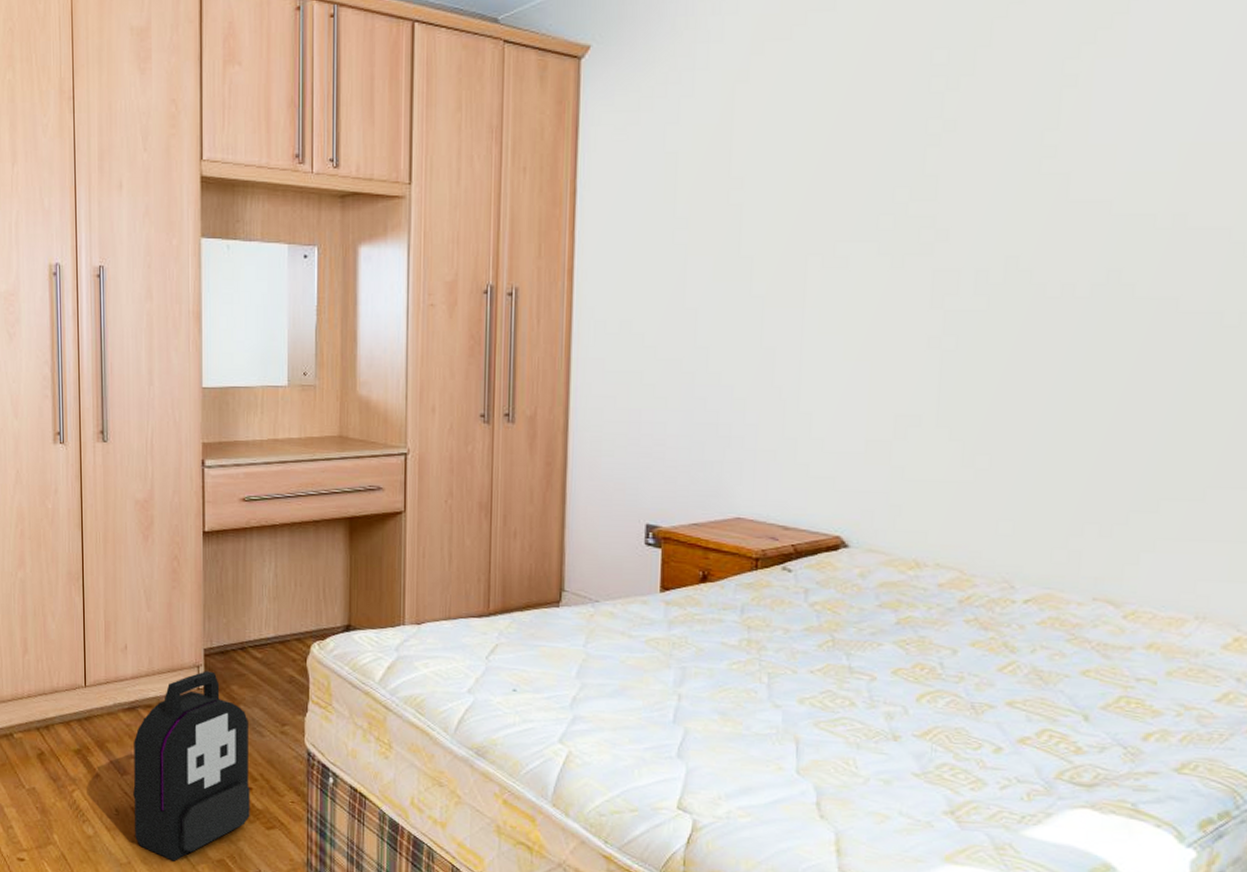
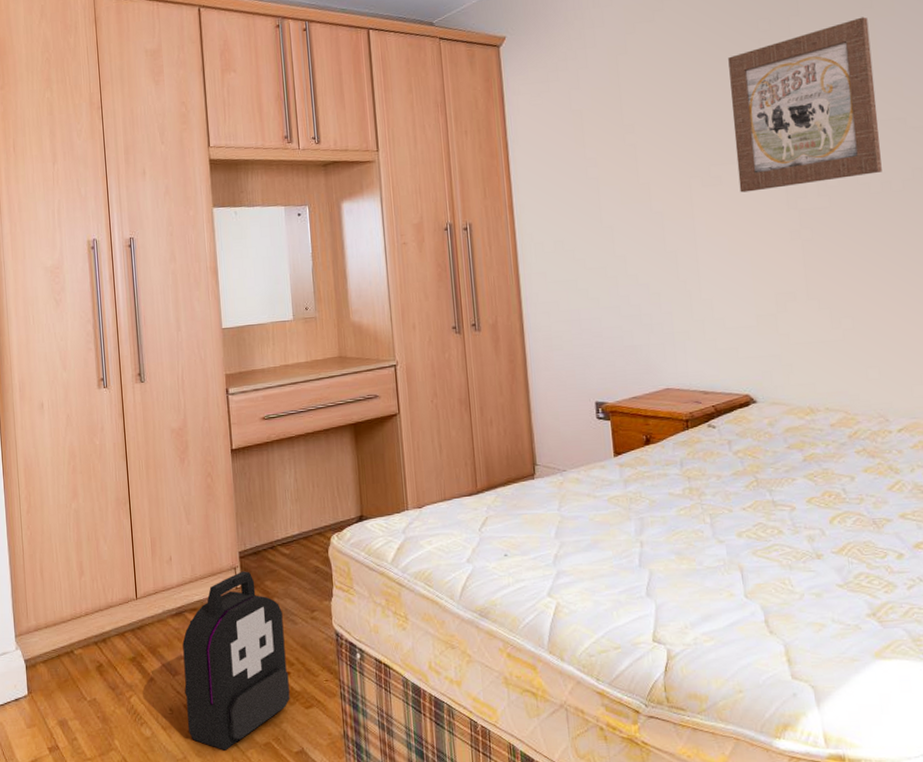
wall art: none [870,56,1086,281] -> present [728,17,882,193]

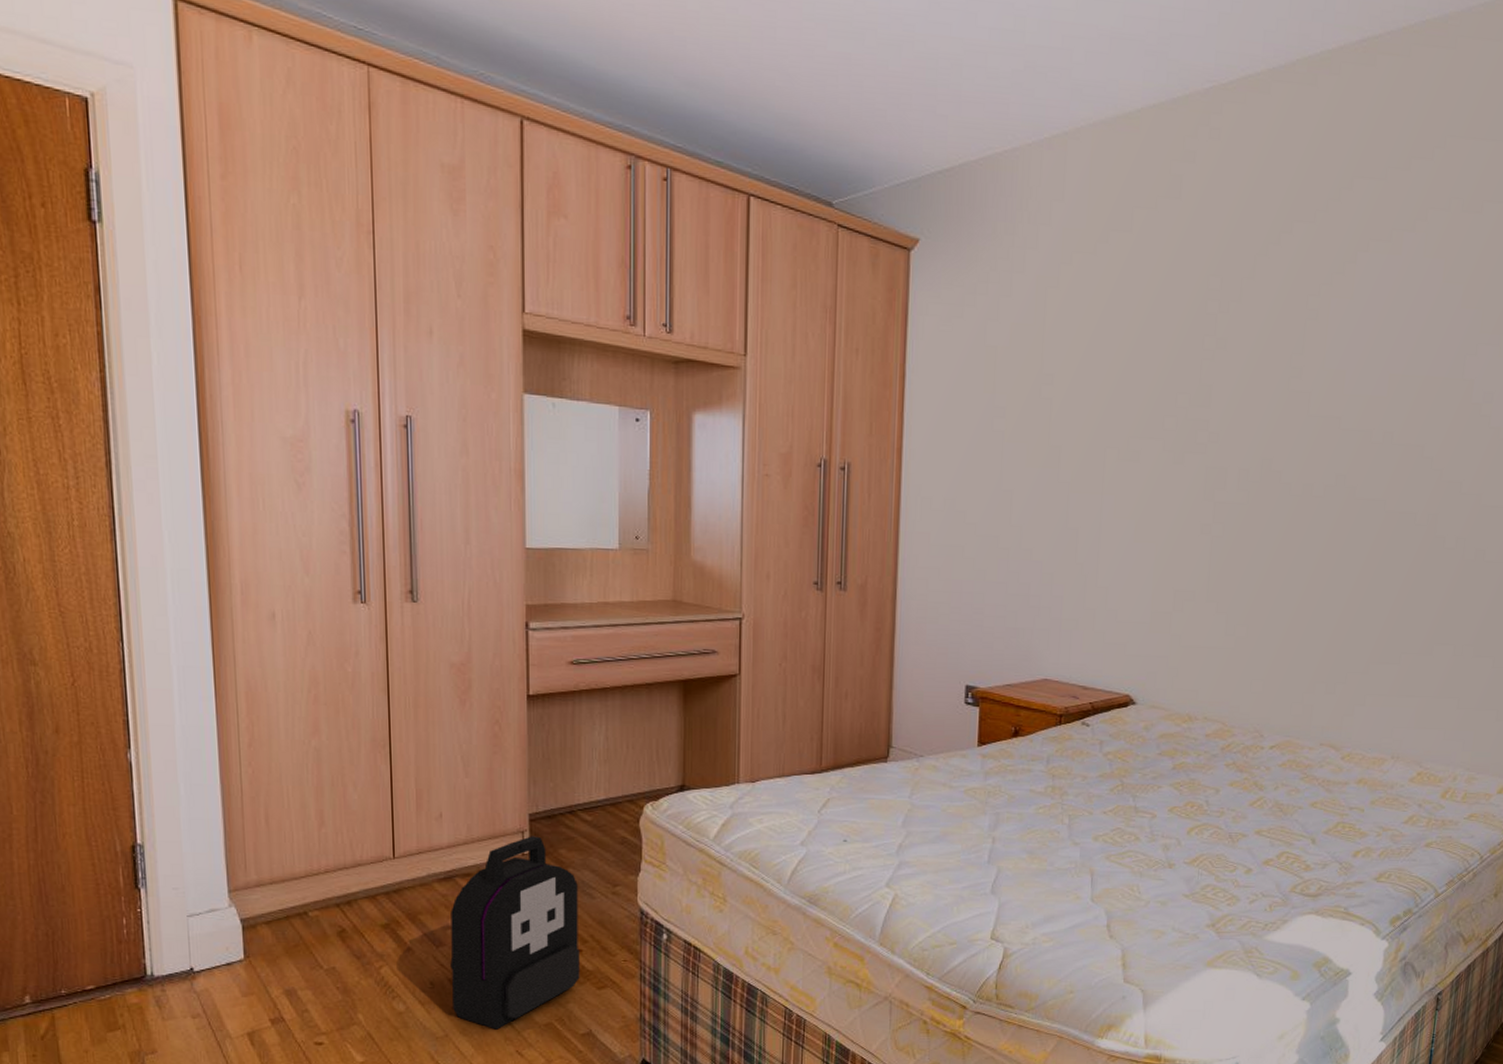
wall art: present [728,17,882,193] -> none [1157,294,1324,475]

